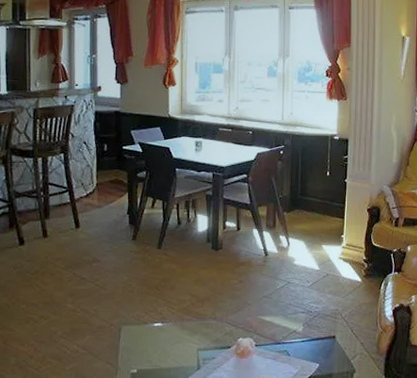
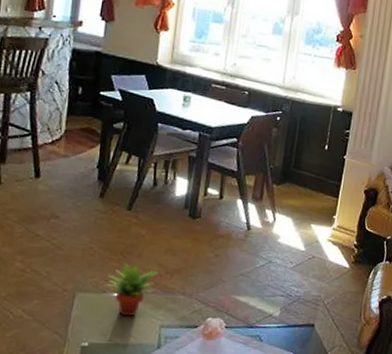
succulent plant: none [147,294,192,343] -> present [106,261,160,317]

